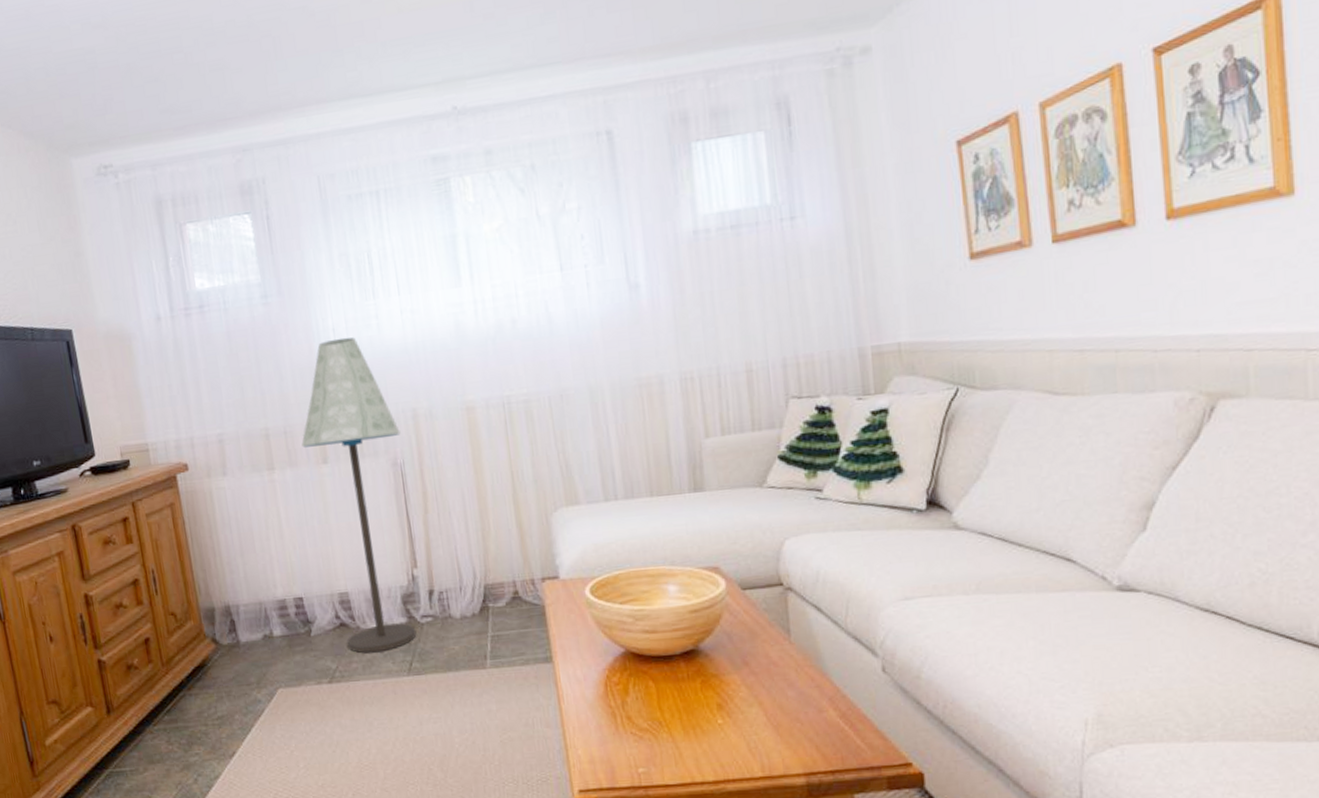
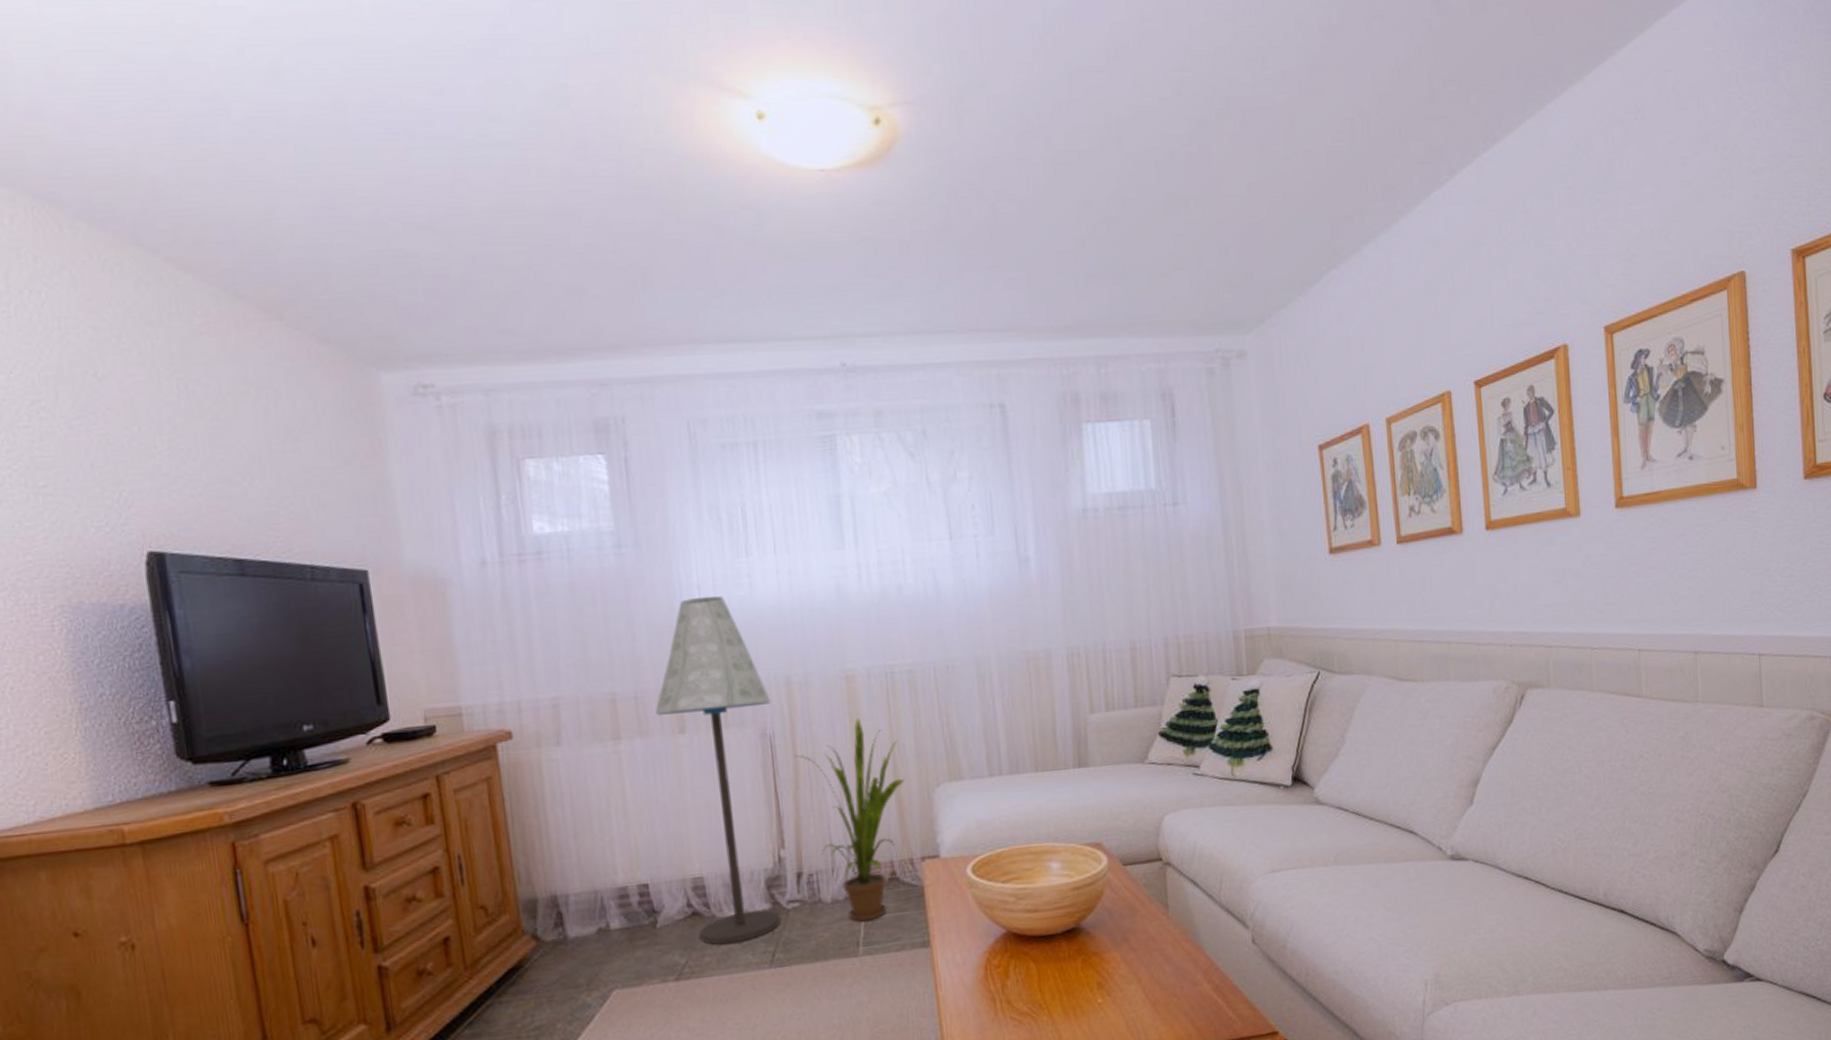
house plant: none [422,447,524,637] -> present [794,718,905,922]

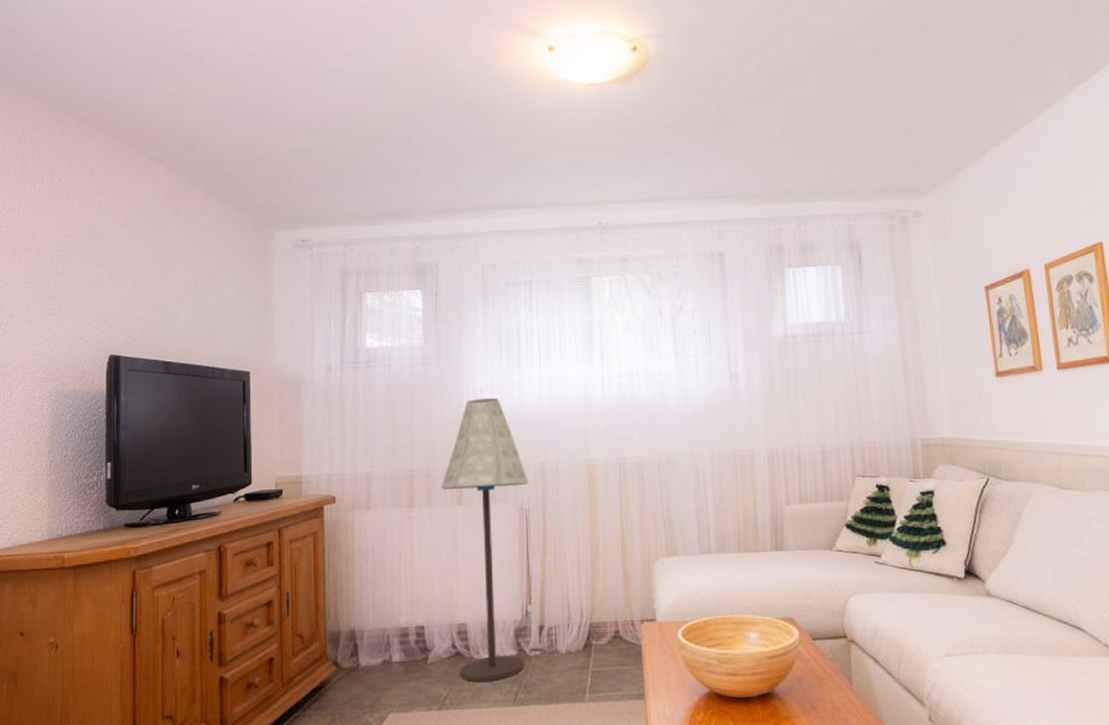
house plant: present [794,718,905,922] -> none [544,499,630,672]

